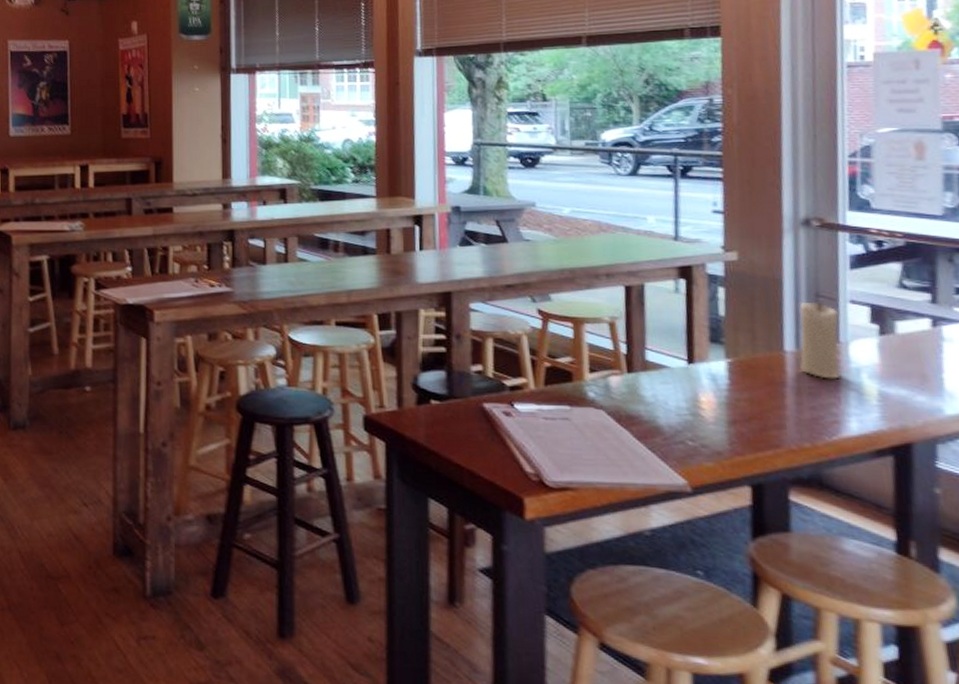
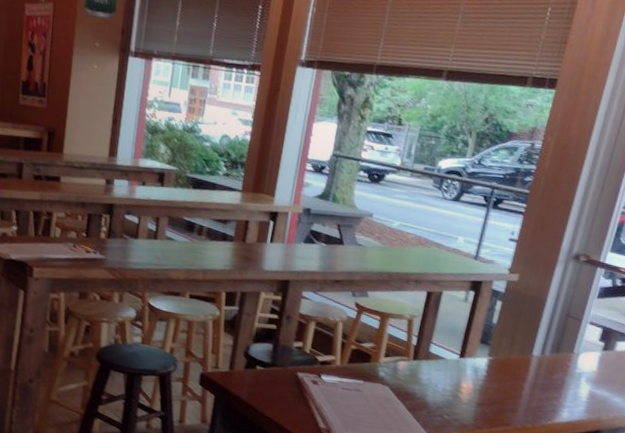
candle: present [799,303,840,380] -> none [540,320,579,380]

